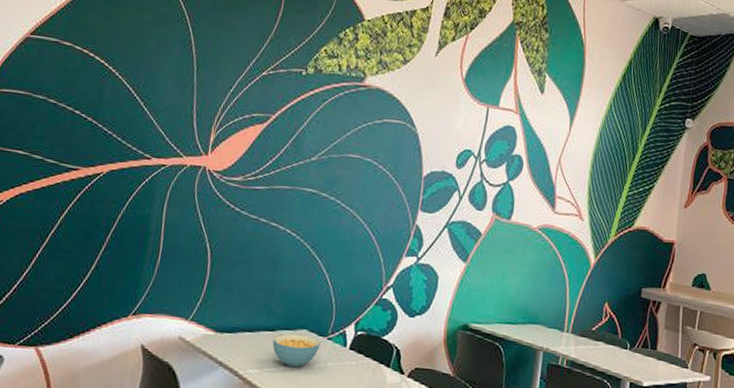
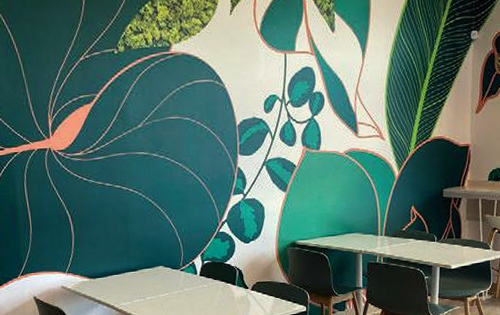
cereal bowl: present [272,334,321,368] -> none [136,270,176,297]

